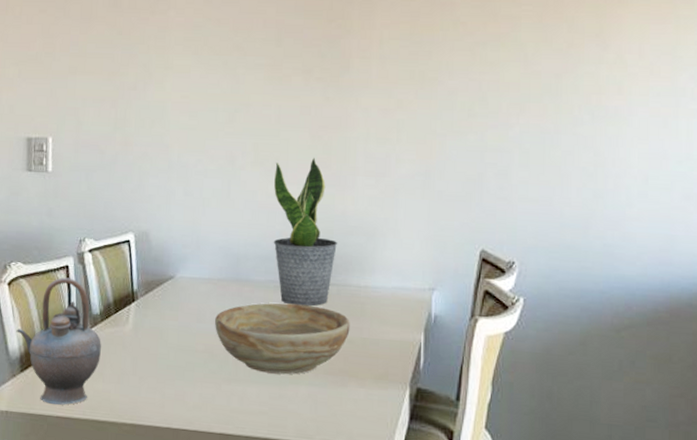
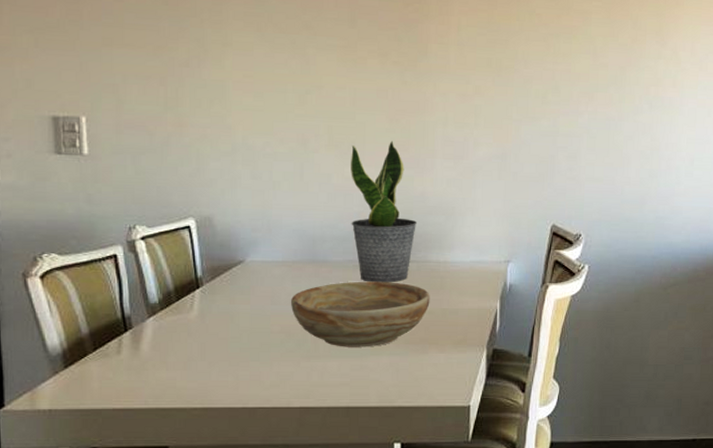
teapot: present [16,277,101,405] -> none [55,267,162,397]

